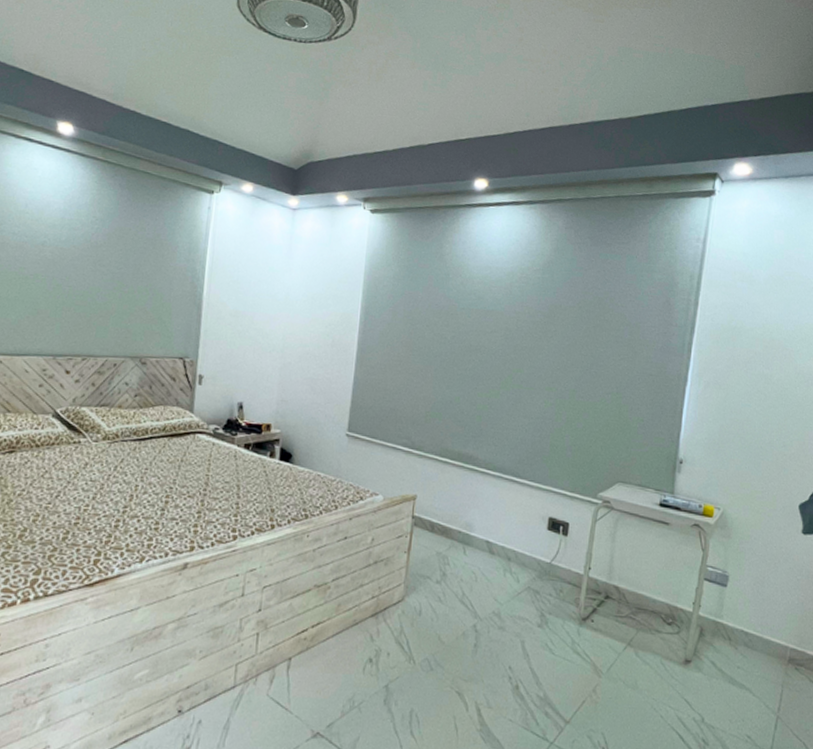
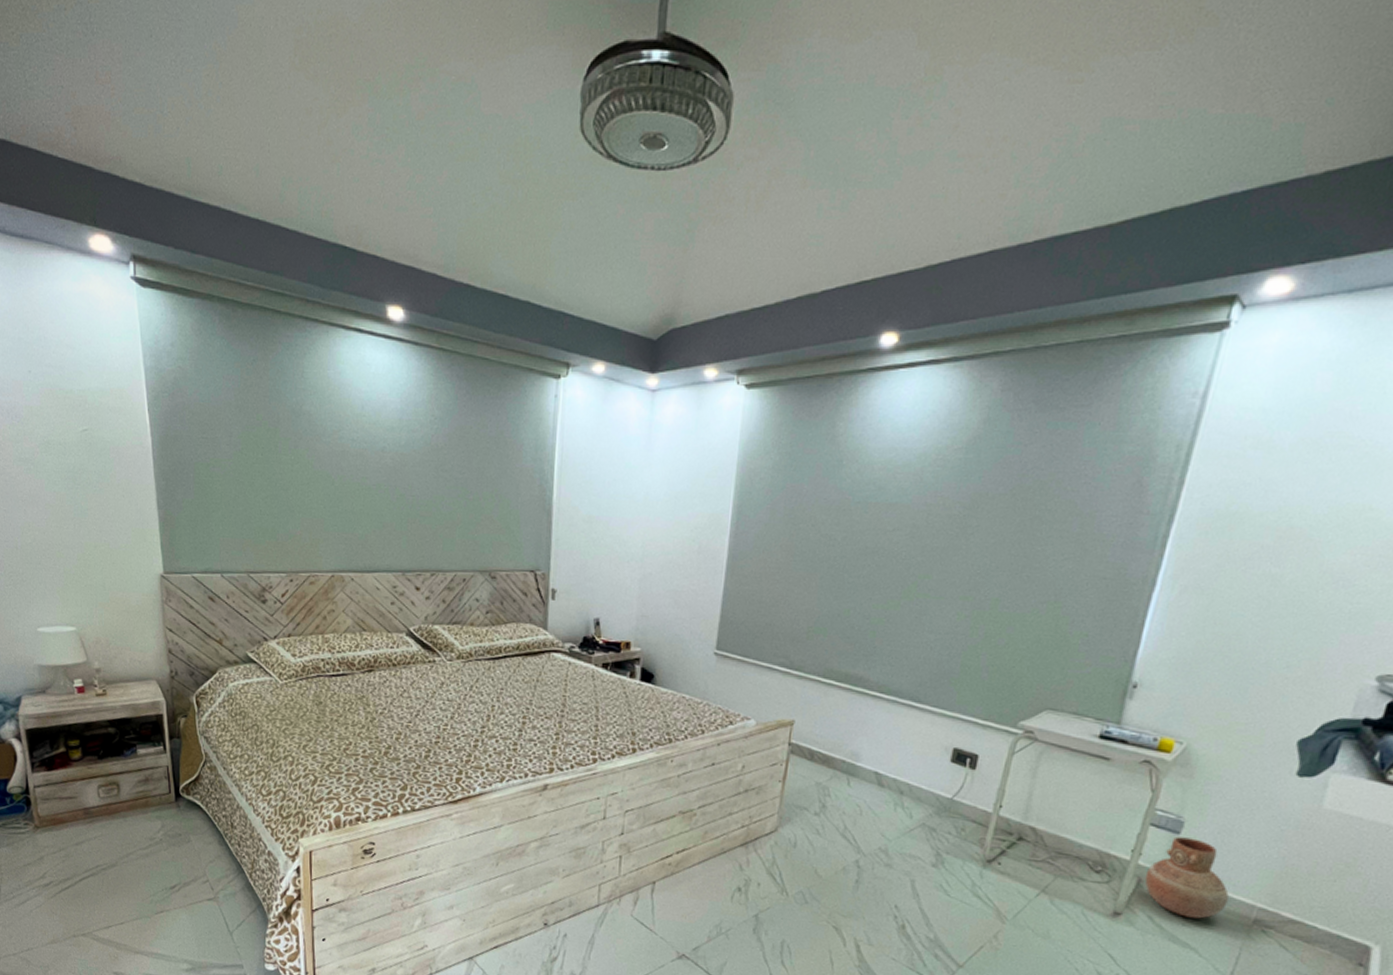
vase: none [705,589,768,661] -> present [1144,836,1229,919]

